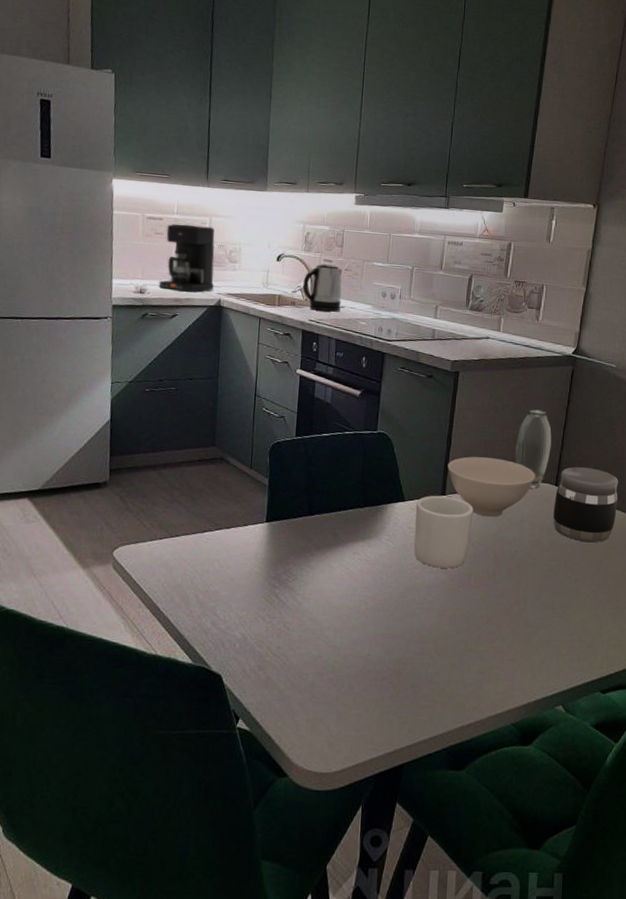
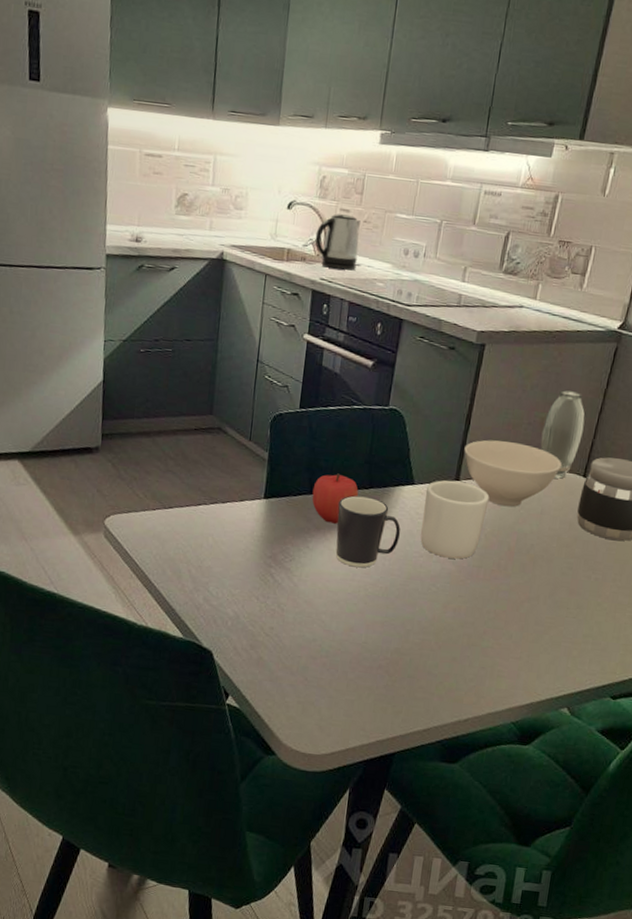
coffee maker: present [159,224,215,292] -> none [157,163,219,242]
fruit: none [311,494,355,542] -> present [312,473,359,524]
mug: none [335,514,395,583] -> present [335,495,401,568]

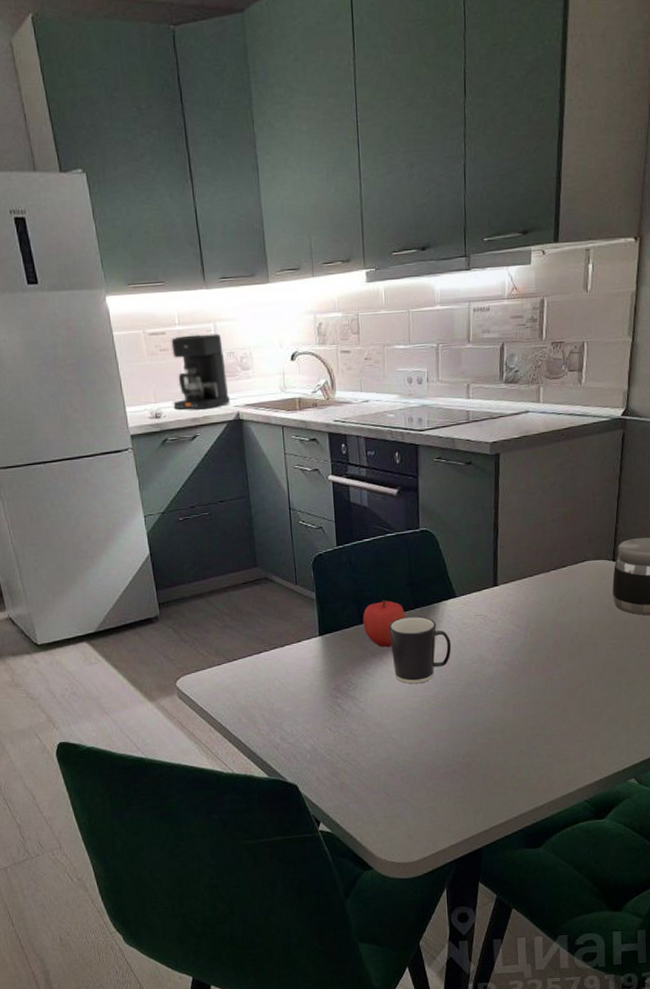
coffee maker: none [157,163,219,242] -> present [171,333,230,411]
kettle: present [315,214,361,270] -> none [322,355,366,409]
mug: present [420,480,490,559] -> none [468,586,529,660]
bowl: present [464,440,562,507] -> none [497,540,590,603]
vase: present [539,390,585,479] -> none [567,482,605,567]

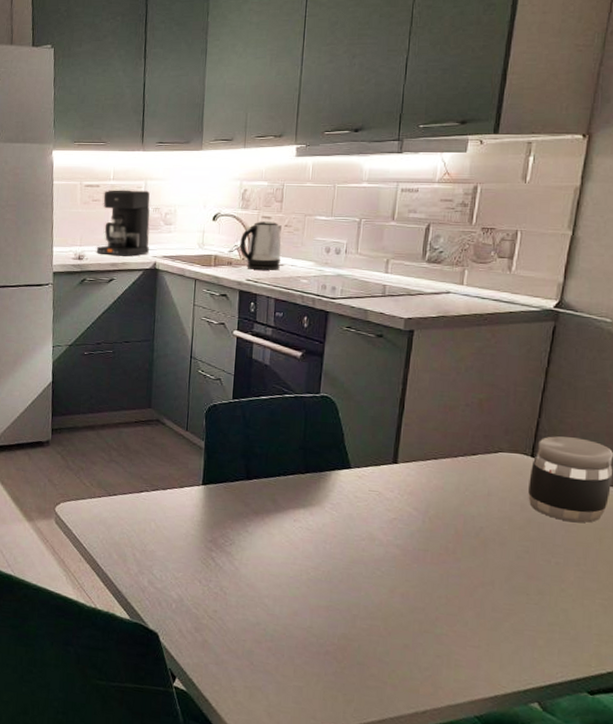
kettle: none [322,355,366,409] -> present [240,221,283,270]
fruit: present [362,600,407,648] -> none [249,459,295,508]
mug: present [388,616,452,684] -> none [274,480,340,552]

